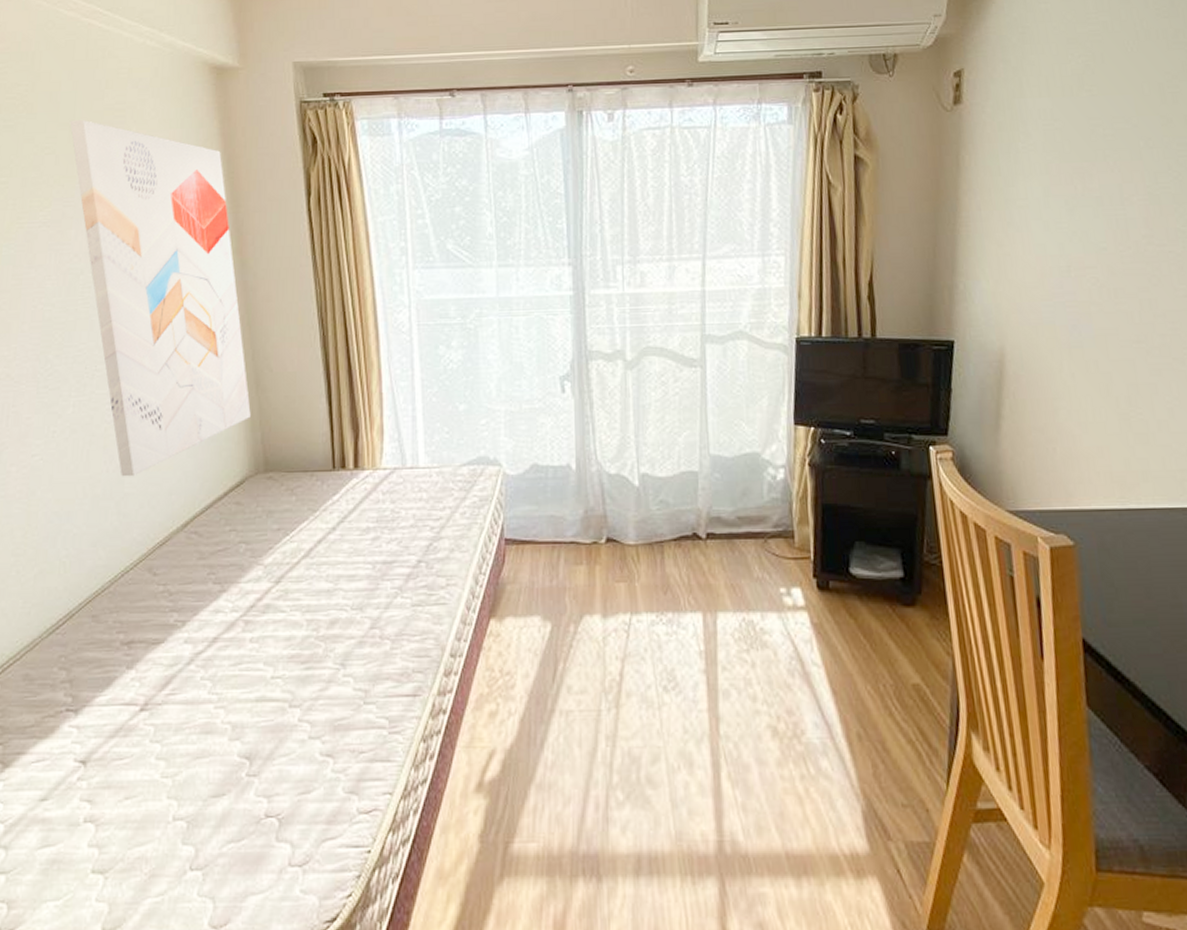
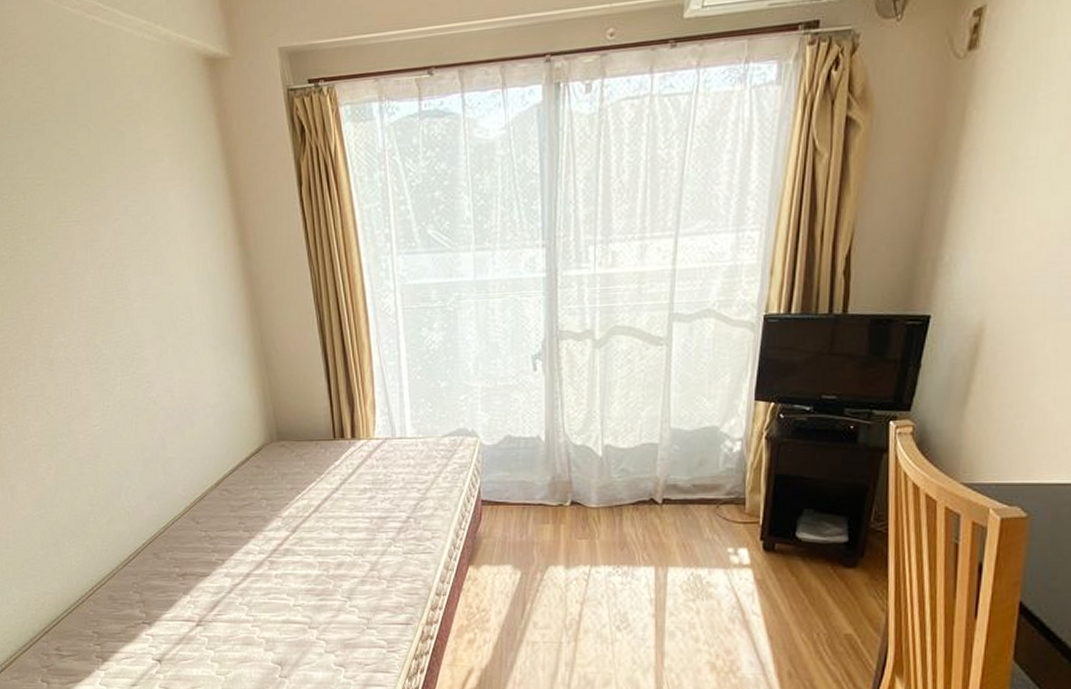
wall art: present [69,119,251,477] -> none [87,119,263,444]

